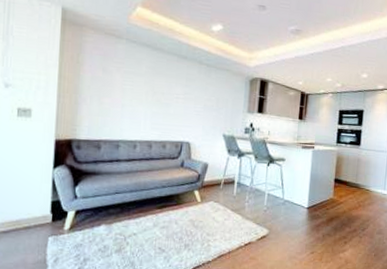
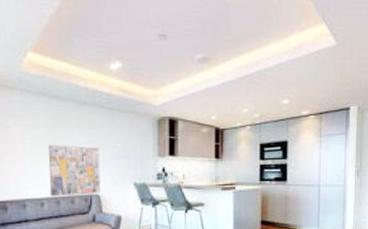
wall art: none [144,92,194,141] -> present [49,145,101,197]

